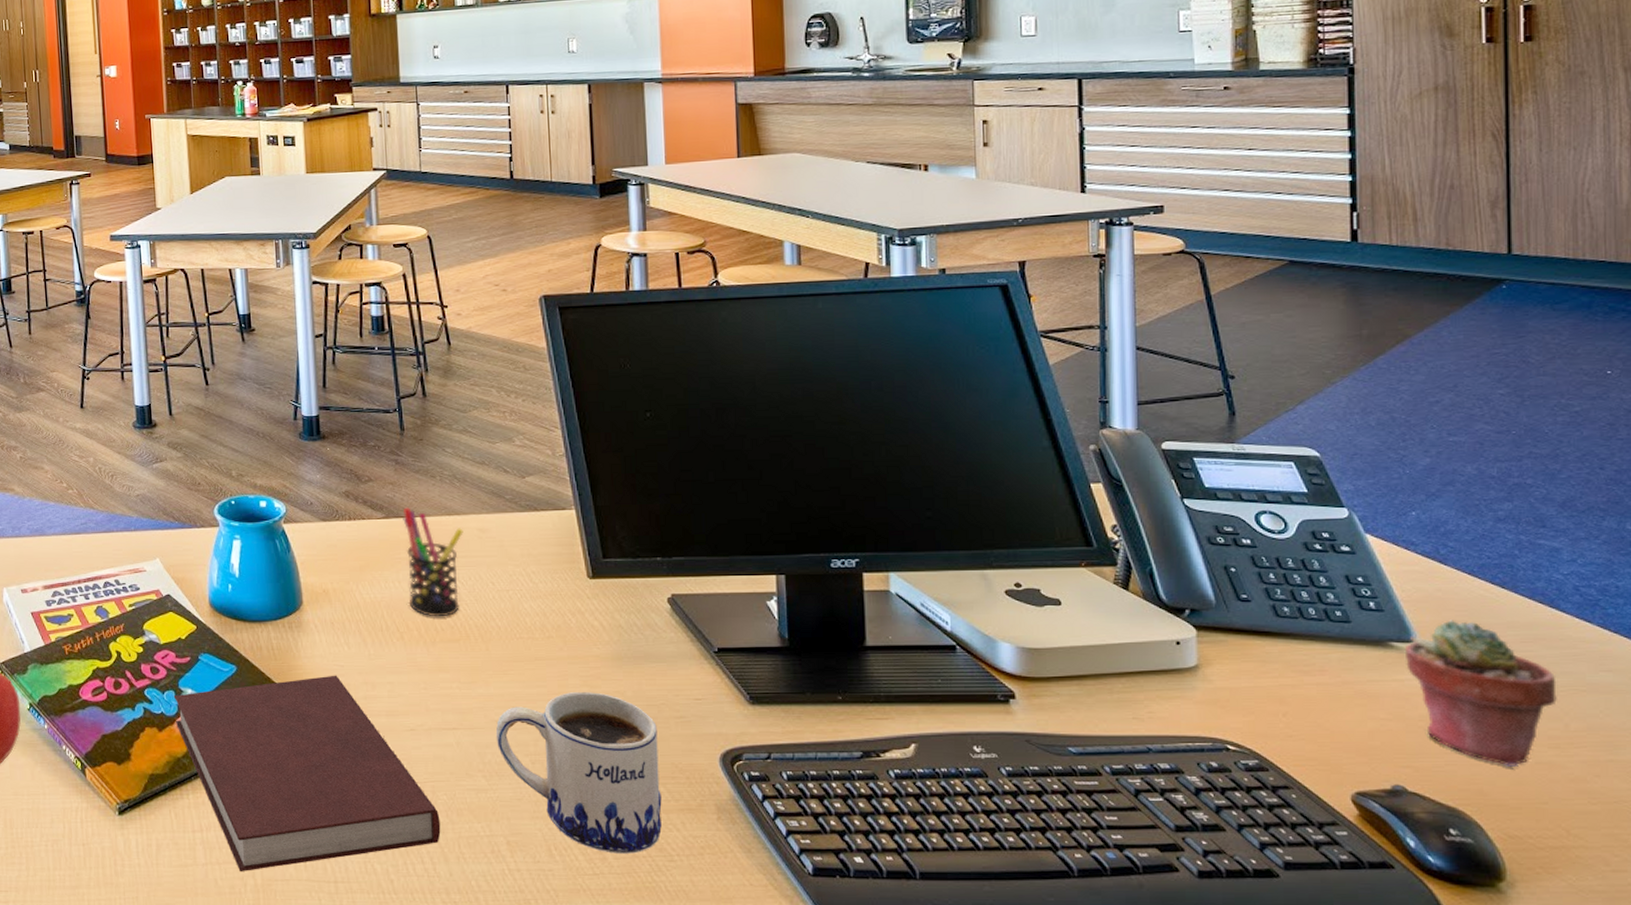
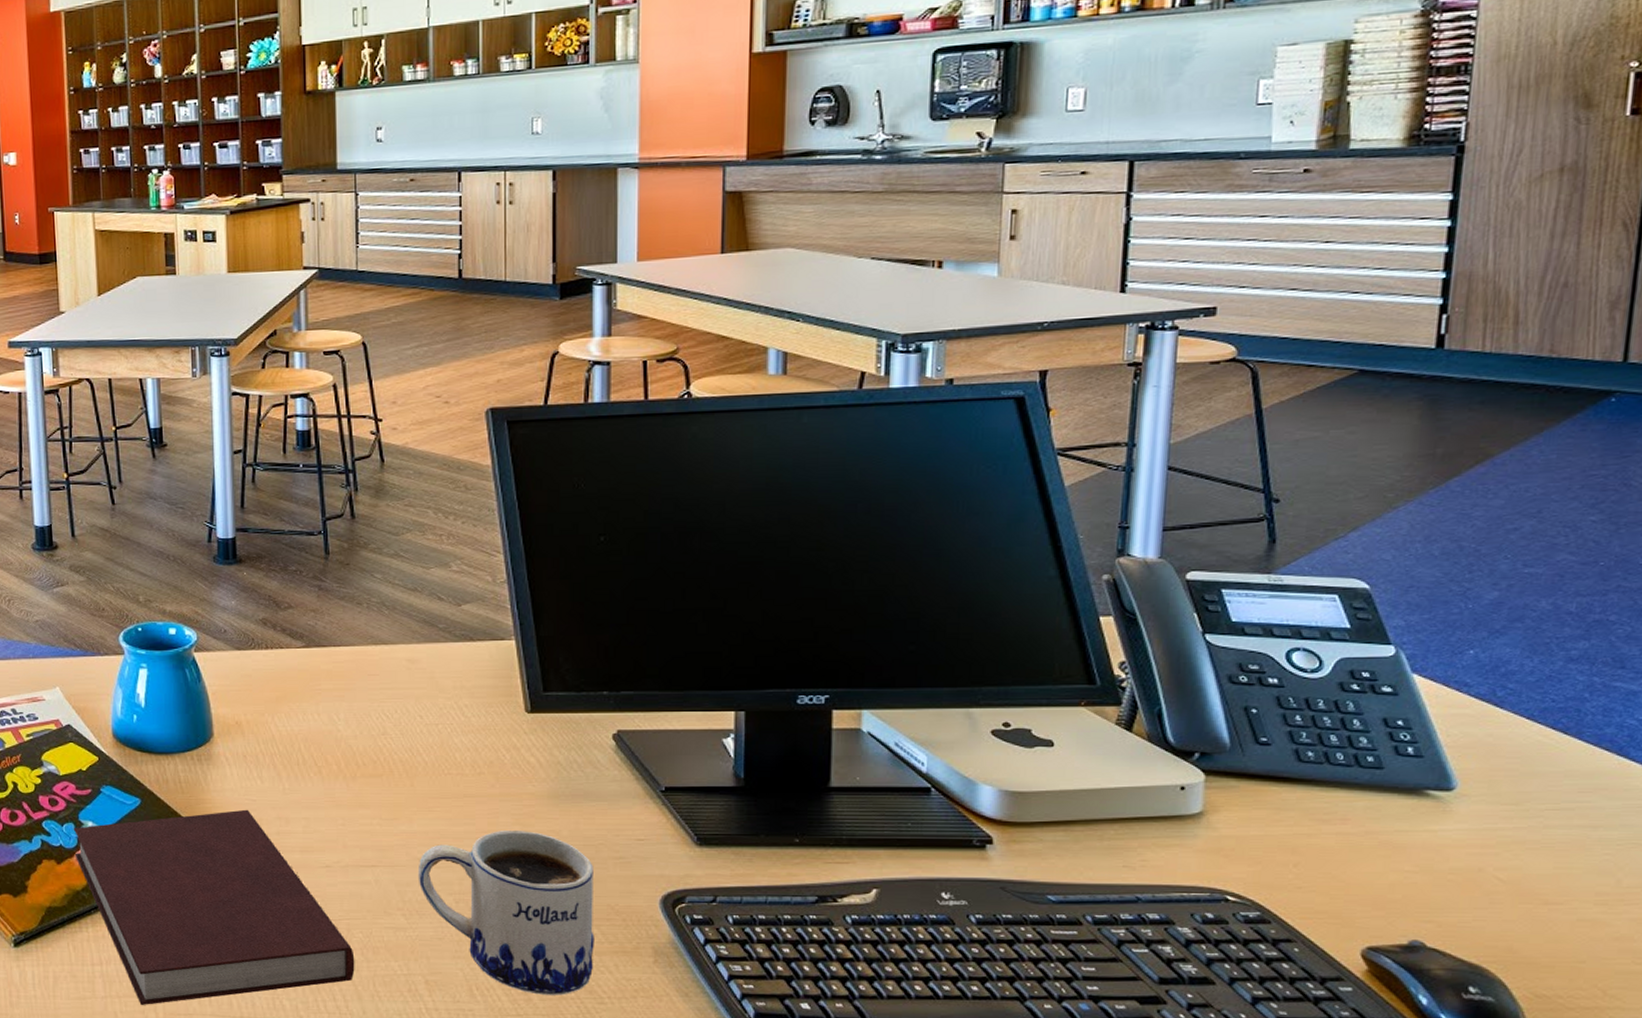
pen holder: present [402,507,464,617] -> none [324,636,391,751]
potted succulent: present [1406,620,1557,767] -> none [1441,767,1614,924]

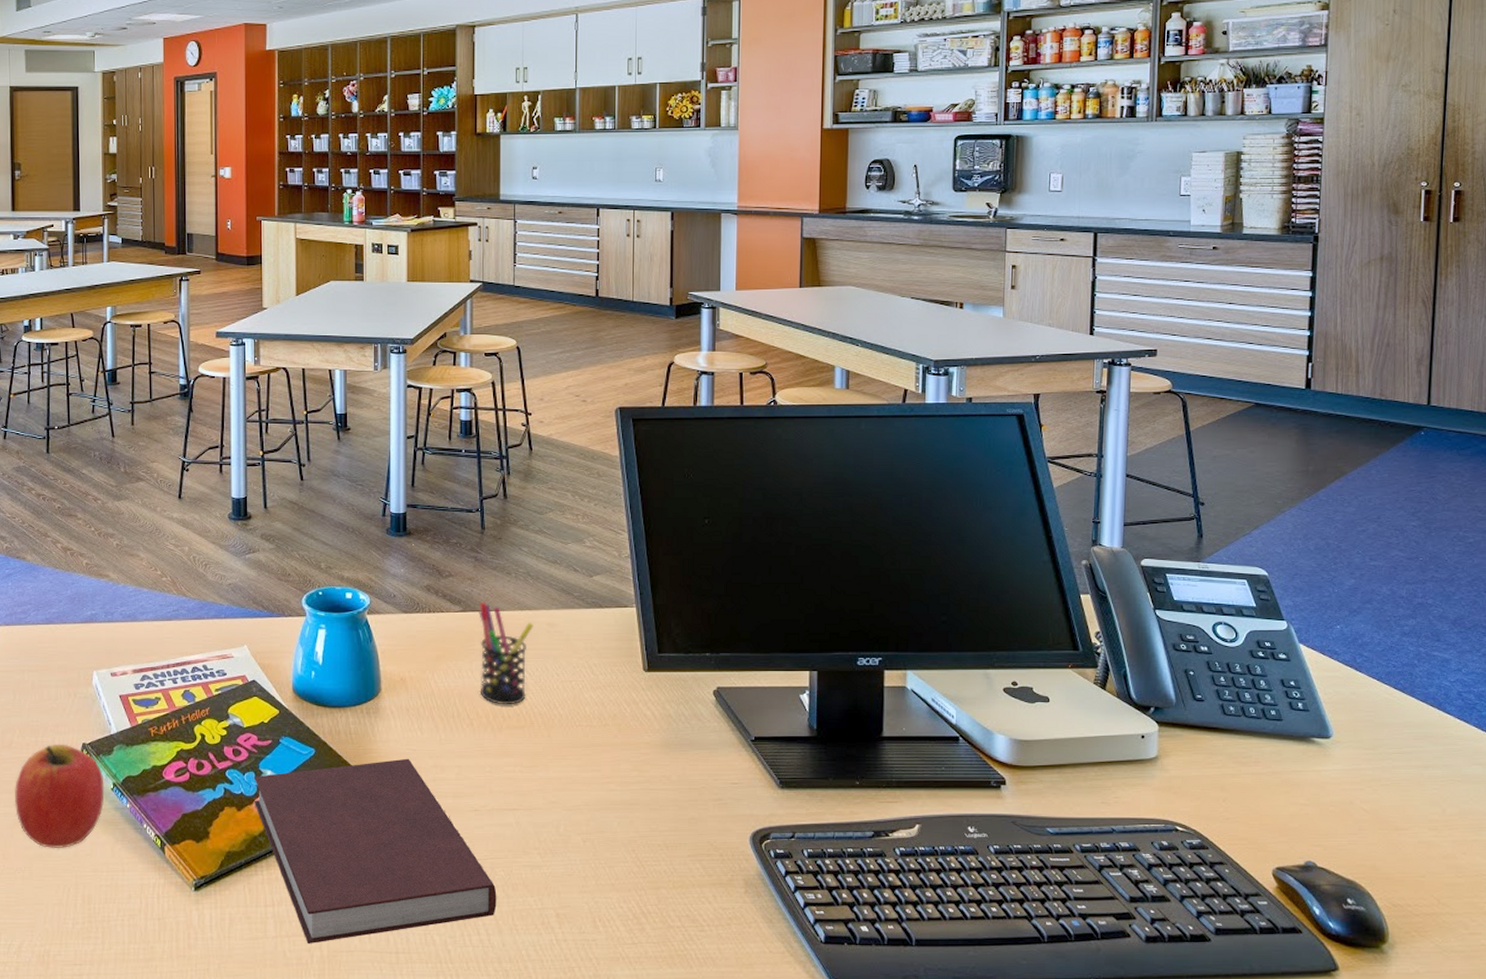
pen holder: none [324,636,391,751] -> present [479,602,534,705]
mug: present [417,831,594,995] -> none [552,776,697,924]

